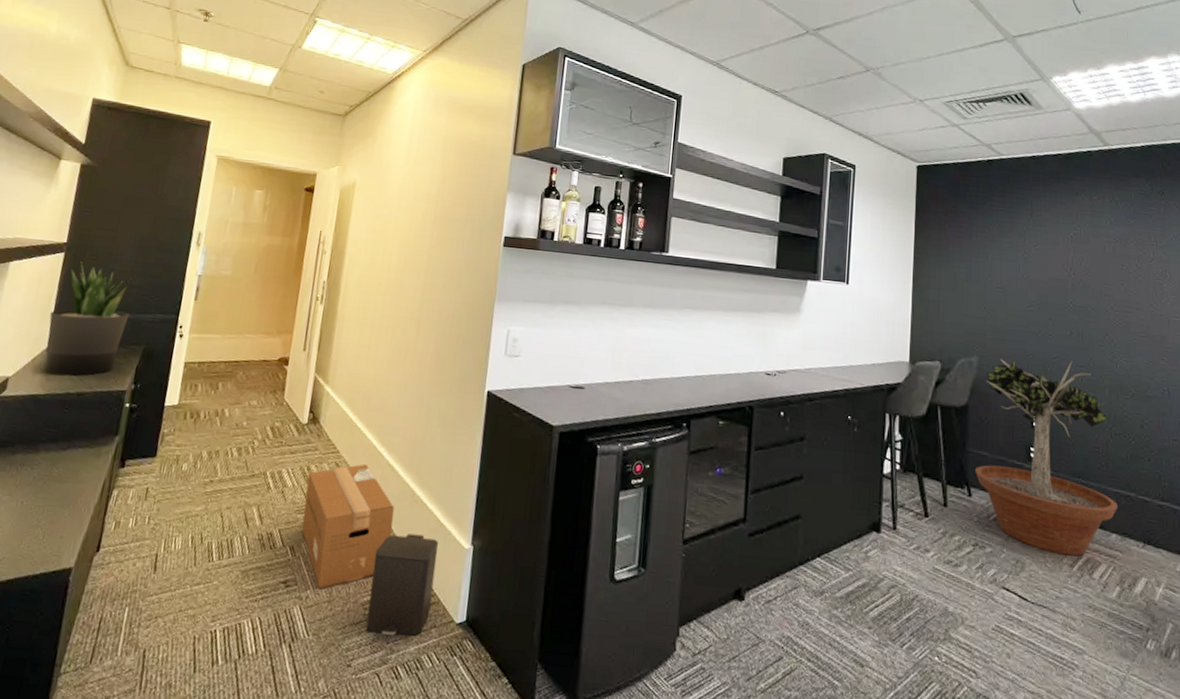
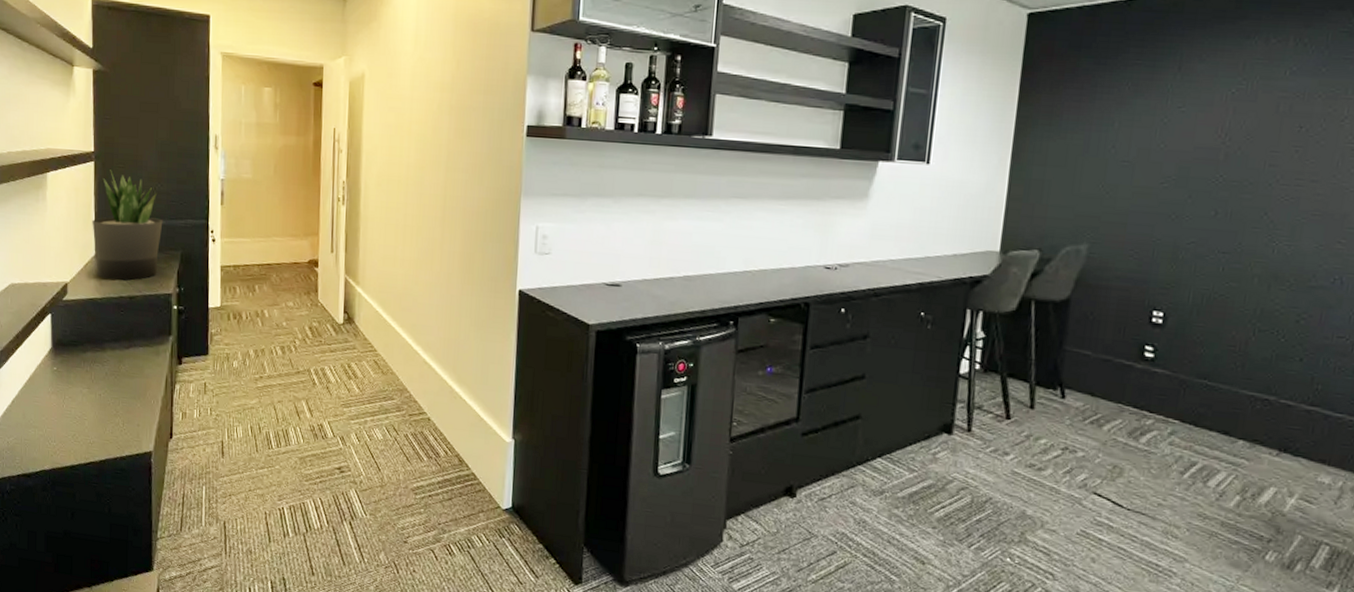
box: present [302,463,395,589] -> none [349,361,435,476]
pedal bin: present [366,533,439,637] -> none [418,427,481,519]
potted tree: present [975,359,1118,556] -> none [1072,245,1256,463]

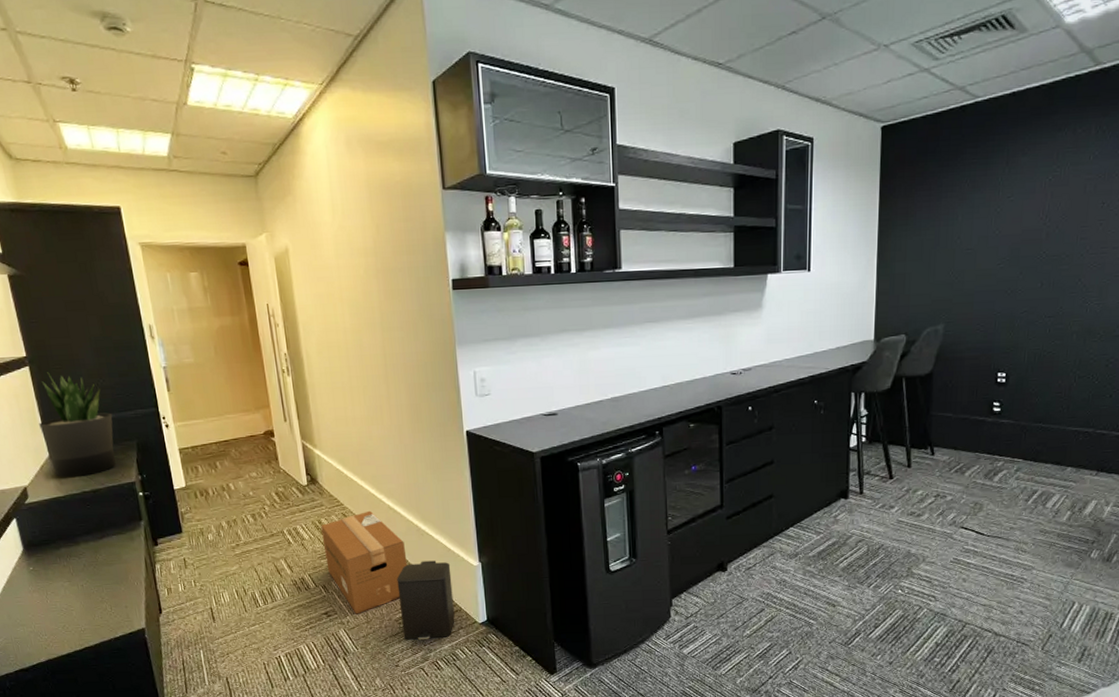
box: none [349,361,435,476] -> present [321,510,408,614]
pedal bin: none [418,427,481,519] -> present [396,560,455,641]

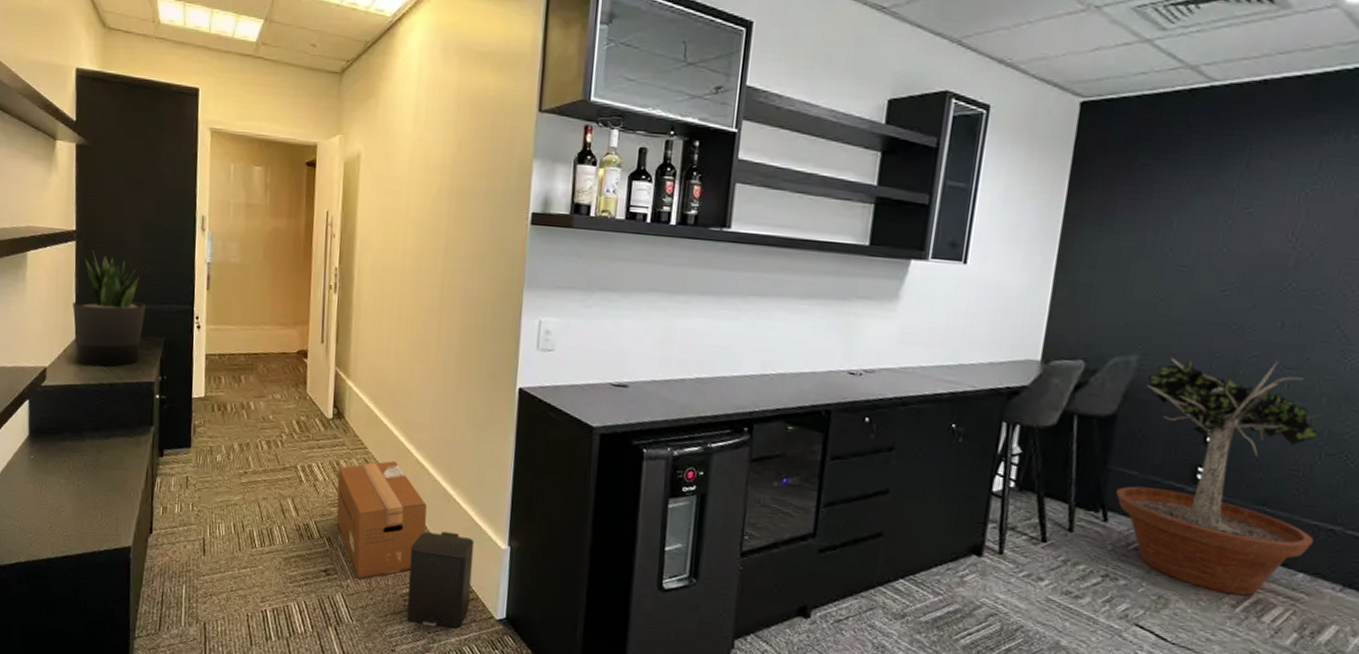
potted tree: none [938,313,1075,492] -> present [1116,357,1324,596]

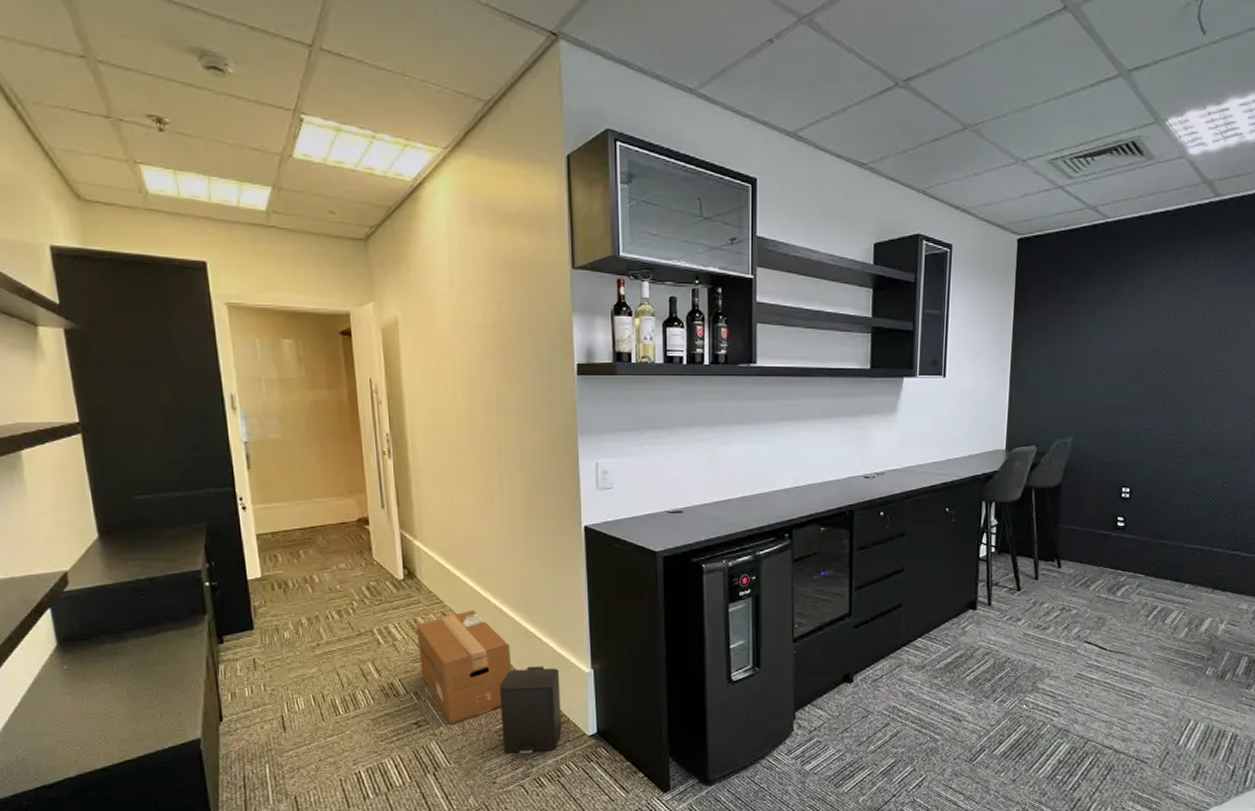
planter: present [72,250,146,367] -> none [89,441,180,563]
potted tree: present [1116,357,1324,596] -> none [1065,431,1194,608]

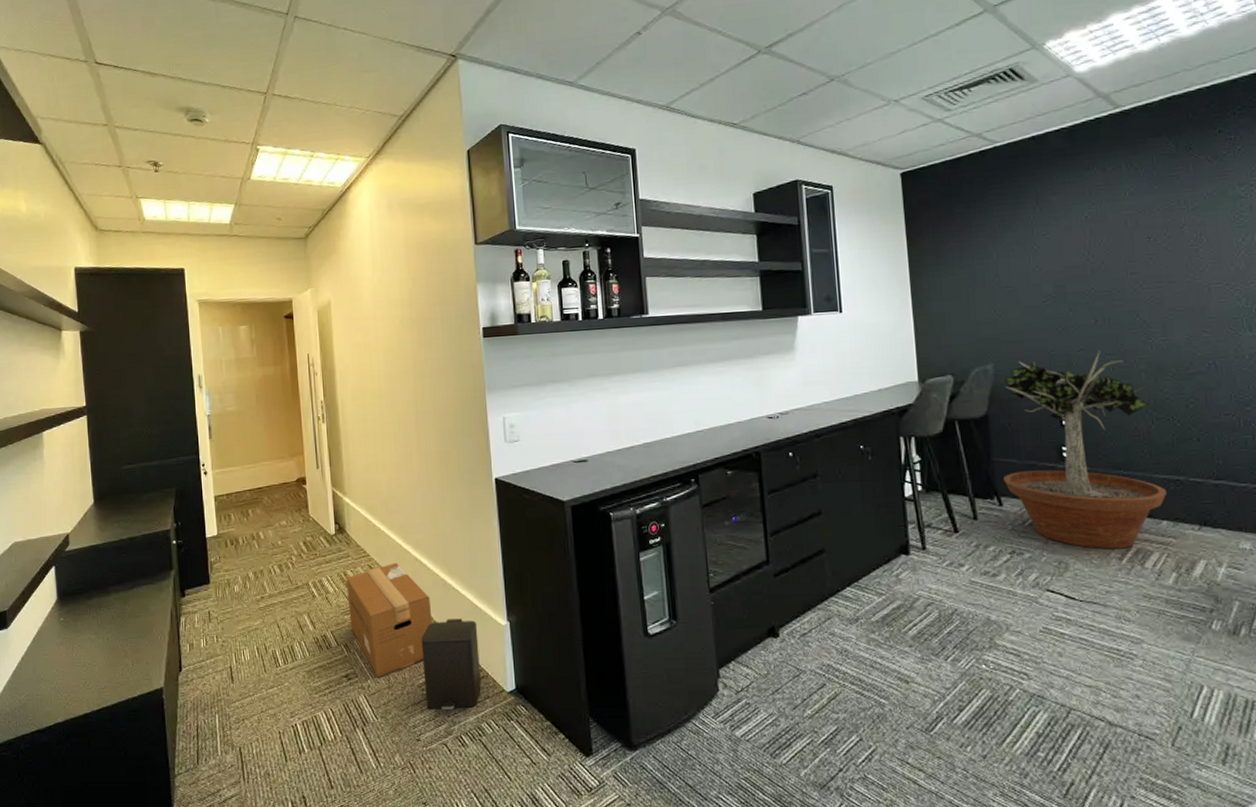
potted tree: none [1065,431,1194,608] -> present [1004,350,1167,550]

